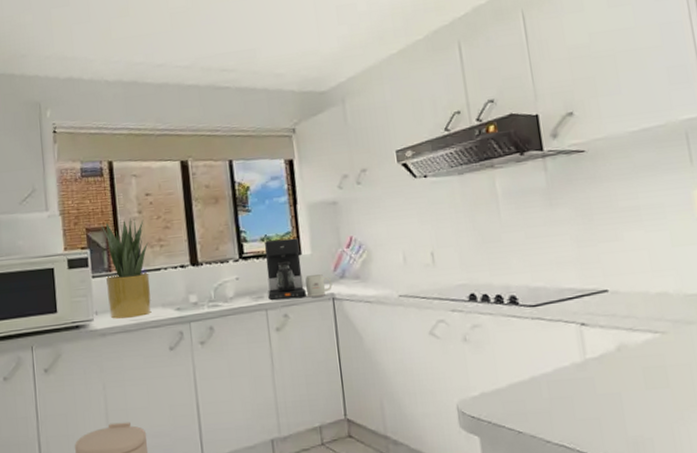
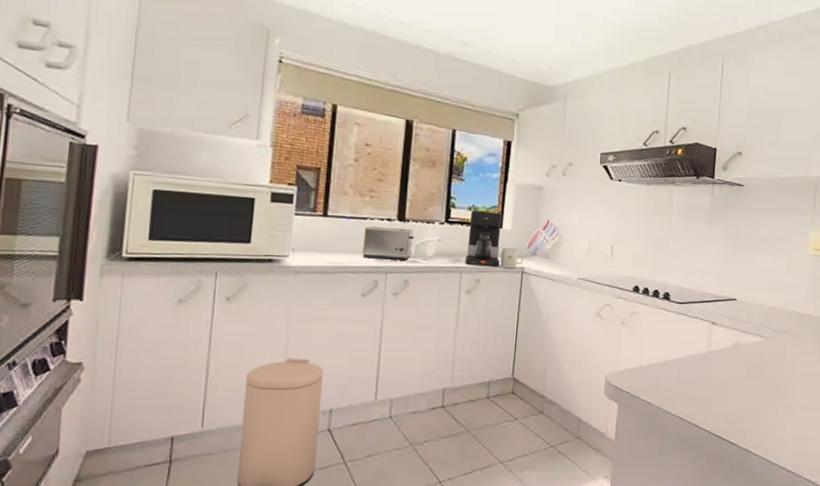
planter: present [100,218,151,319] -> none [307,163,360,261]
toaster: none [160,273,211,310] -> present [362,226,414,262]

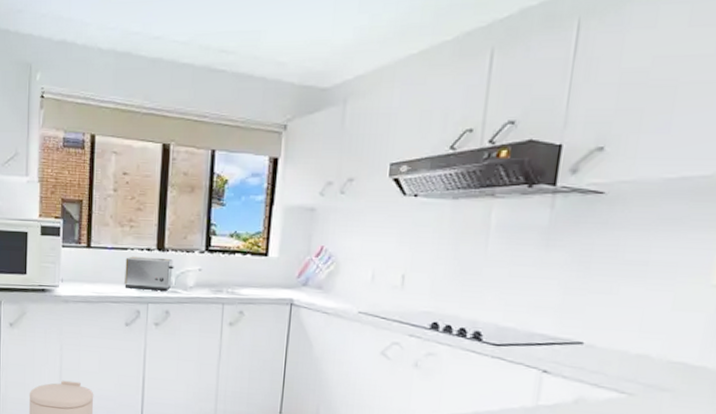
coffee maker: present [465,210,502,267] -> none [227,238,268,299]
mug: present [500,248,524,268] -> none [266,278,293,300]

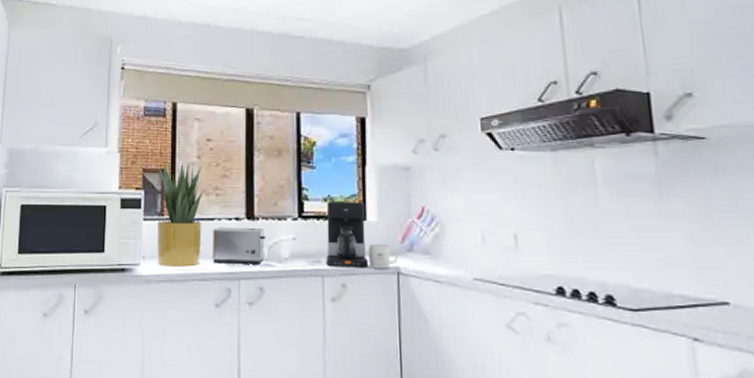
planter: none [74,195,120,291] -> present [157,163,205,267]
coffee maker: none [227,238,268,299] -> present [326,202,368,268]
mug: none [266,278,293,300] -> present [369,244,398,269]

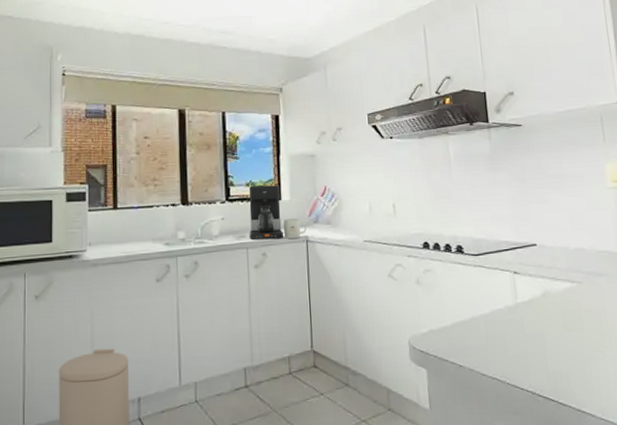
planter: present [157,163,205,267] -> none [100,158,144,251]
toaster: present [213,227,266,266] -> none [152,211,199,244]

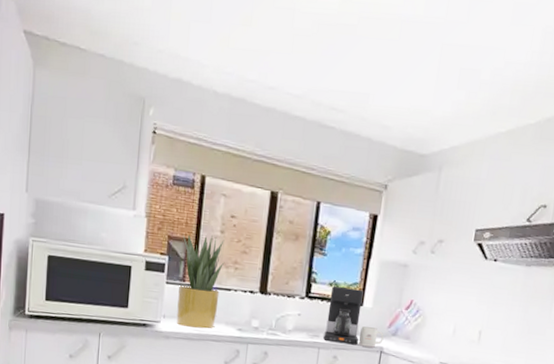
planter: none [100,158,144,251] -> present [176,234,225,329]

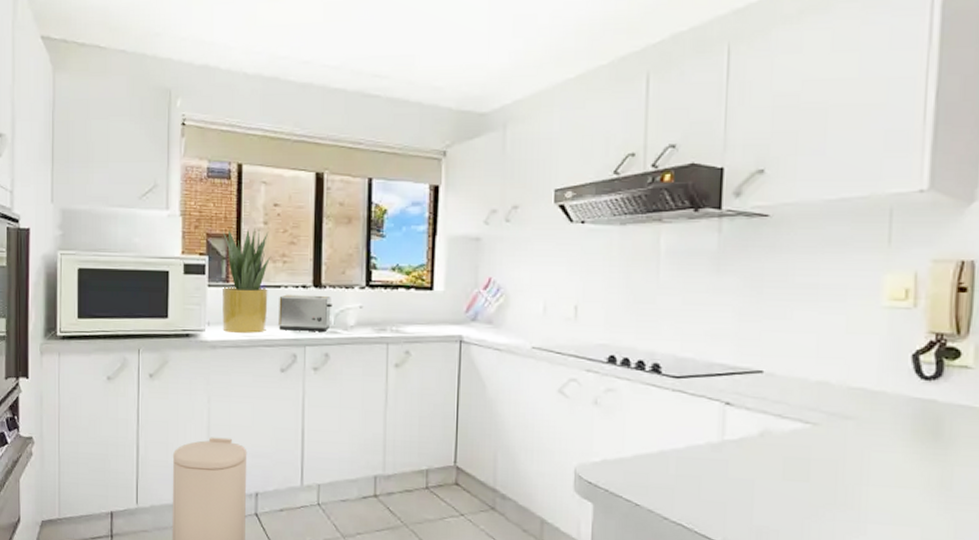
toaster: none [226,297,275,334] -> present [279,294,333,333]
coffee maker: present [323,286,364,345] -> none [392,271,432,336]
mug: present [359,326,384,348] -> none [434,314,462,337]

